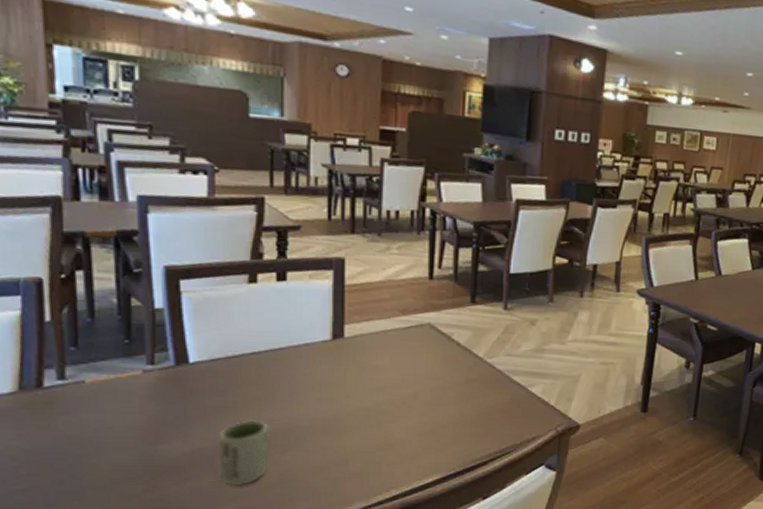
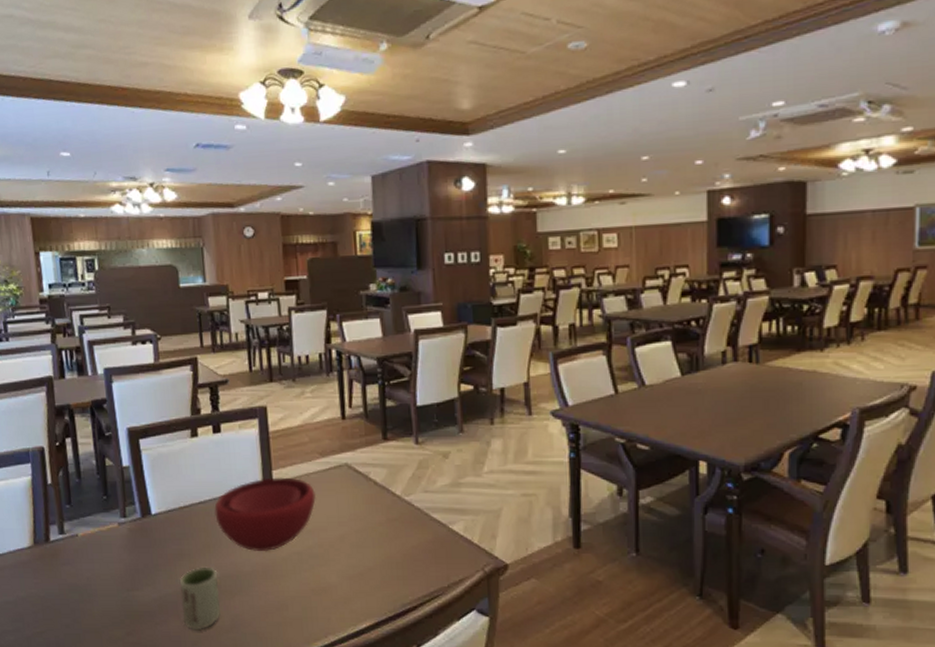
bowl: none [271,331,393,407] -> present [214,477,317,552]

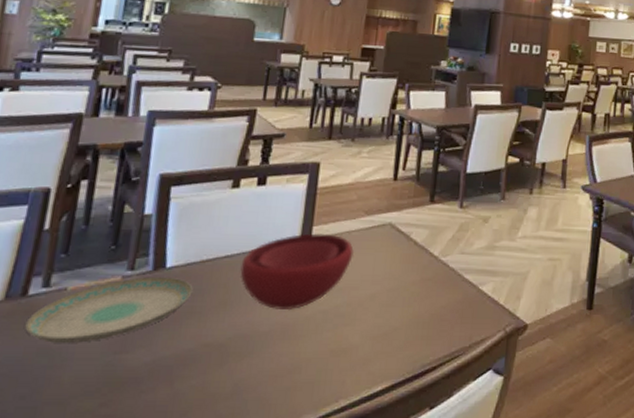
plate: none [54,522,179,581] -> present [25,276,193,343]
cup: present [180,566,222,631] -> none [176,326,228,399]

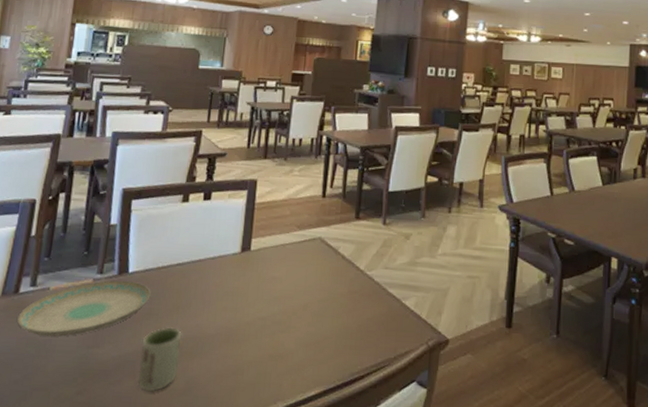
cup: none [176,326,228,399] -> present [138,327,181,392]
bowl: present [240,233,355,311] -> none [190,245,289,316]

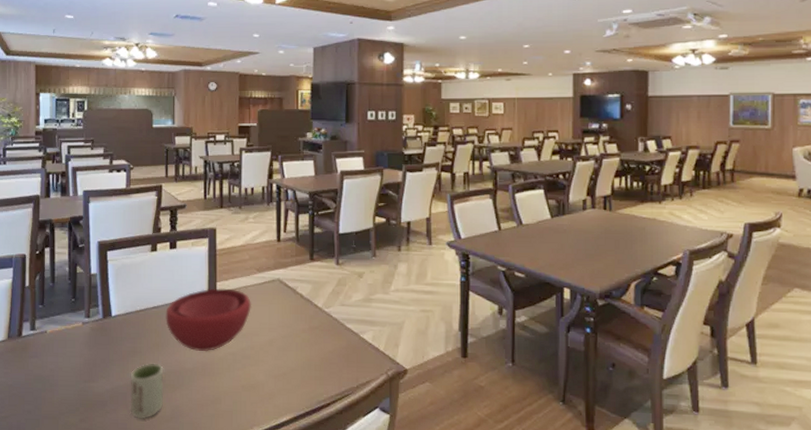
plate: present [17,280,151,337] -> none [24,323,133,373]
bowl: none [190,245,289,316] -> present [165,288,252,352]

